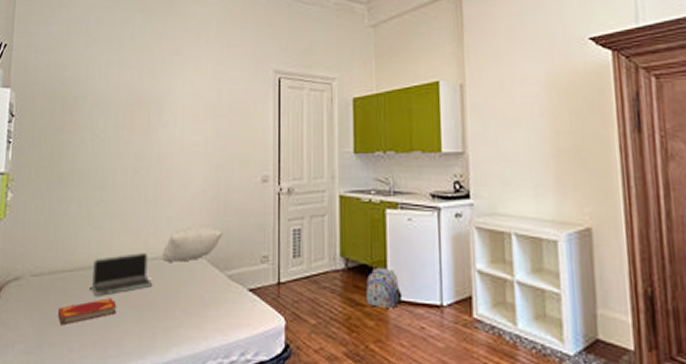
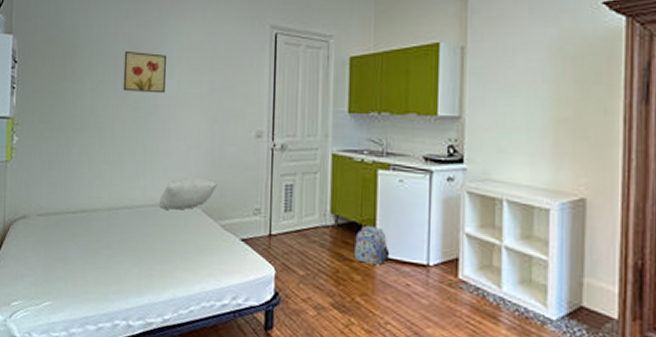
hardback book: present [57,298,117,326] -> none [62,239,117,263]
laptop: present [89,253,151,296] -> none [91,199,149,238]
wall art: none [125,100,171,142] -> present [123,50,167,94]

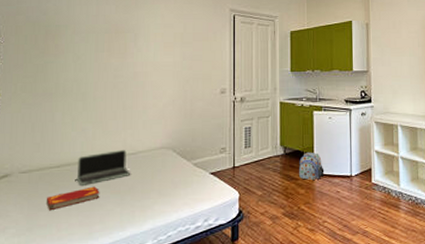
hardback book: none [62,239,117,263] -> present [46,186,100,211]
laptop: none [91,199,149,238] -> present [75,150,130,186]
wall art: present [123,50,167,94] -> none [104,29,144,63]
pillow: present [158,175,217,210] -> none [138,126,189,156]

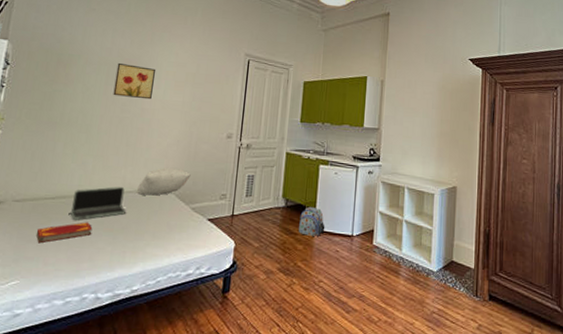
wall art: none [104,29,144,63] -> present [113,62,156,100]
pillow: none [138,126,189,156] -> present [136,167,191,196]

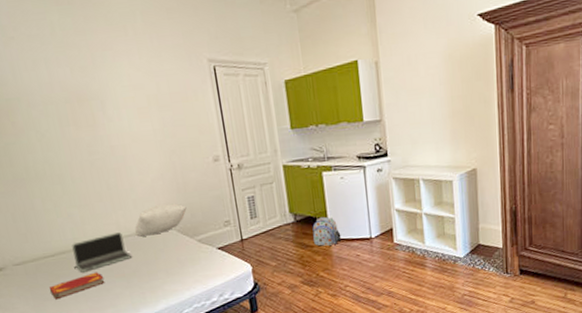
wall art: present [113,62,156,100] -> none [65,97,117,138]

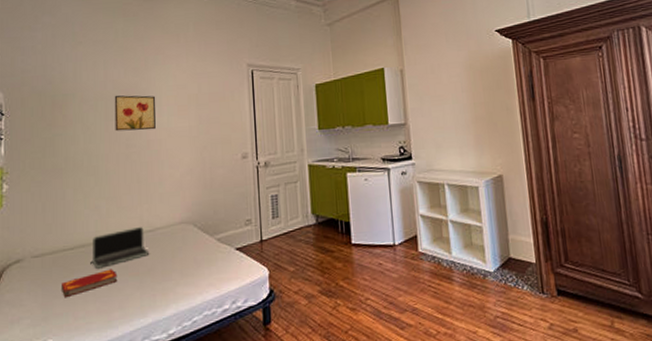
wall art: none [65,97,117,138] -> present [114,95,156,131]
pillow: present [134,203,187,237] -> none [156,198,210,233]
backpack: present [312,216,342,246] -> none [333,219,364,252]

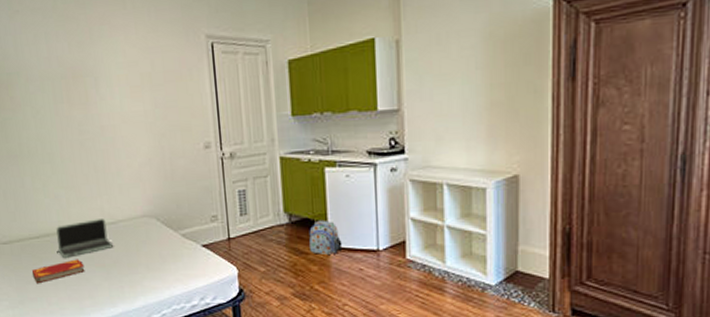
wall art: present [114,95,156,131] -> none [60,74,108,116]
backpack: none [333,219,364,252] -> present [308,220,343,255]

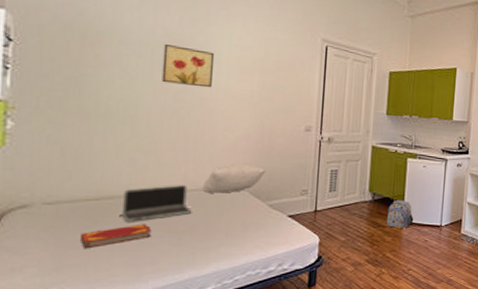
wall art: none [60,74,108,116] -> present [161,43,215,88]
pillow: none [118,191,173,225] -> present [201,163,266,193]

